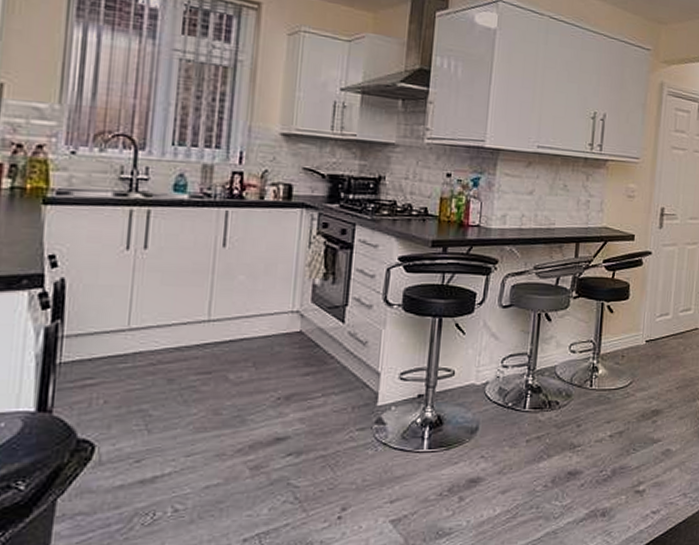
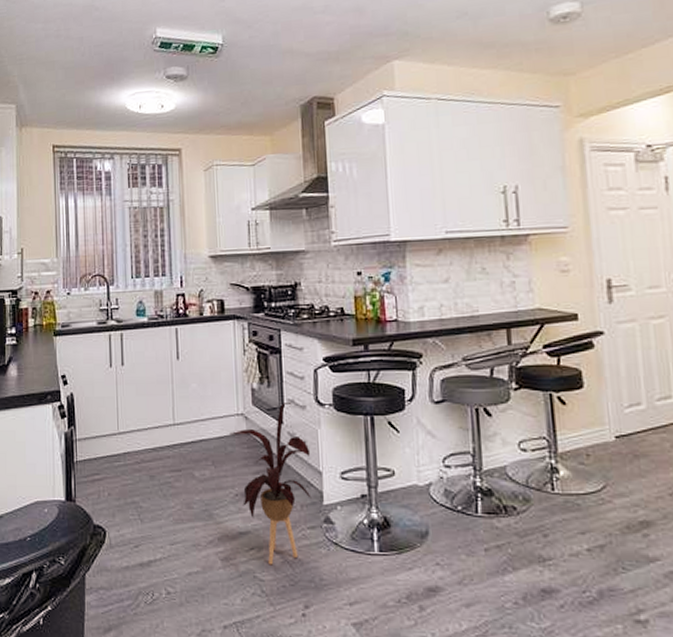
house plant: none [279,300,371,471] -> present [229,401,312,565]

